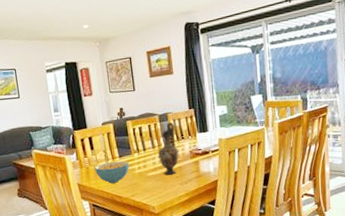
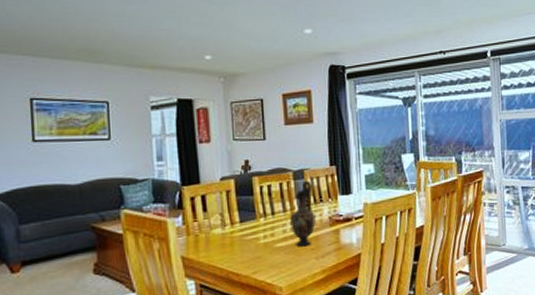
cereal bowl: present [95,160,130,184] -> none [207,227,253,257]

